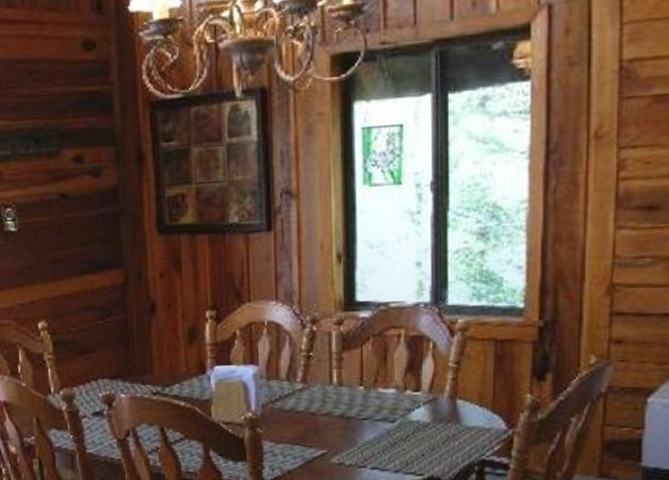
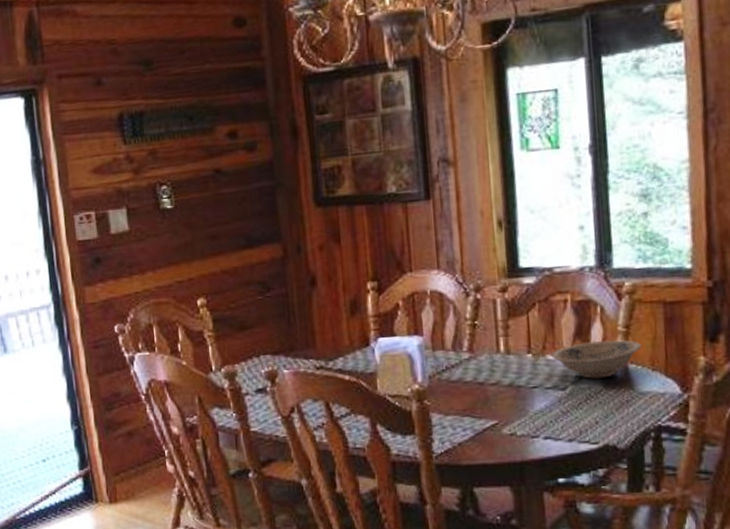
bowl: none [383,375,471,413] -> present [551,340,642,379]

